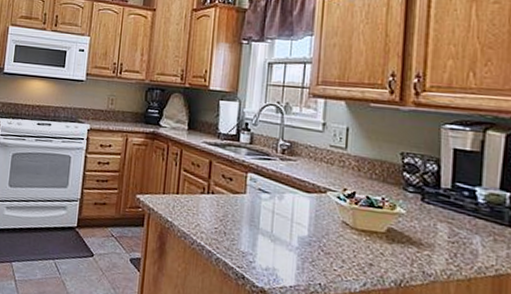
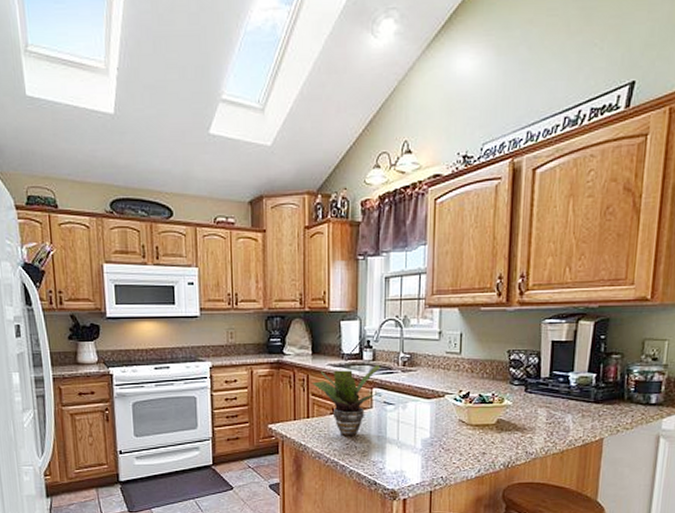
potted plant: none [185,148,258,221] -> present [312,365,381,437]

